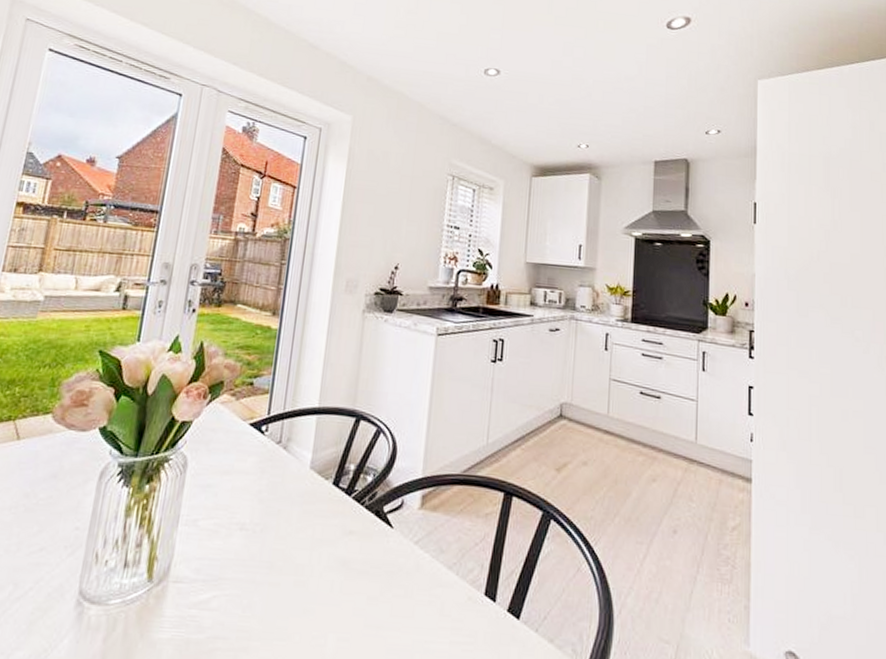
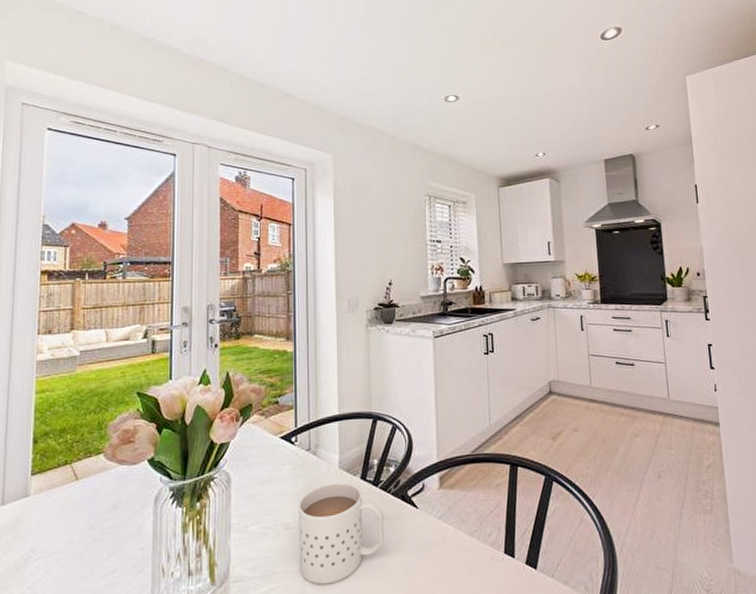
mug: none [249,483,353,601] -> present [298,482,384,585]

